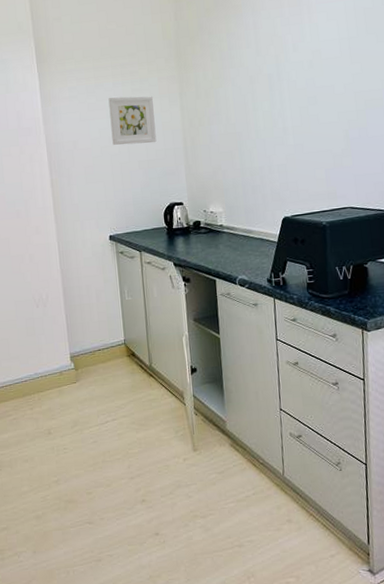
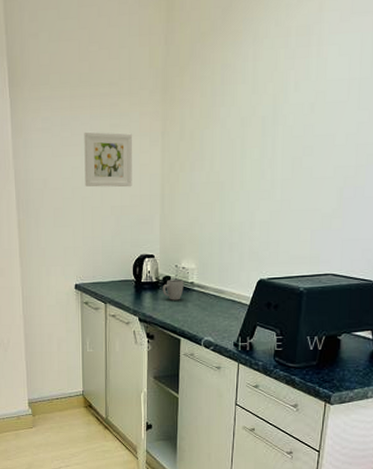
mug: none [193,223,214,244] -> present [162,279,184,300]

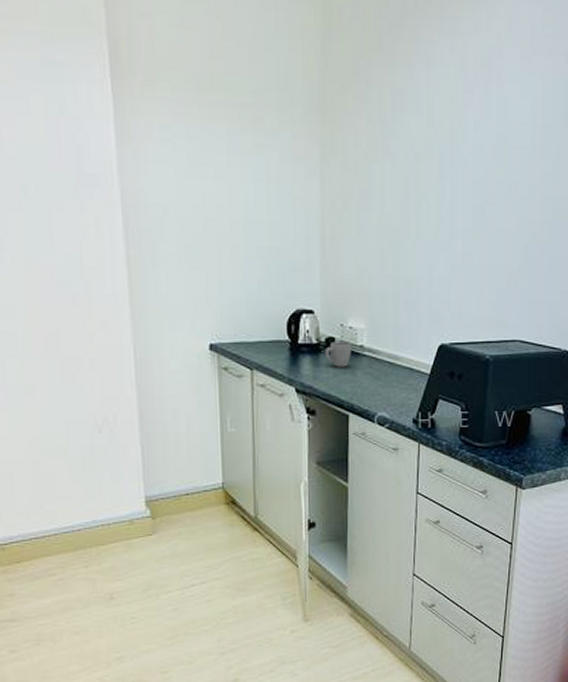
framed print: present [84,131,132,188] -> none [218,149,284,224]

